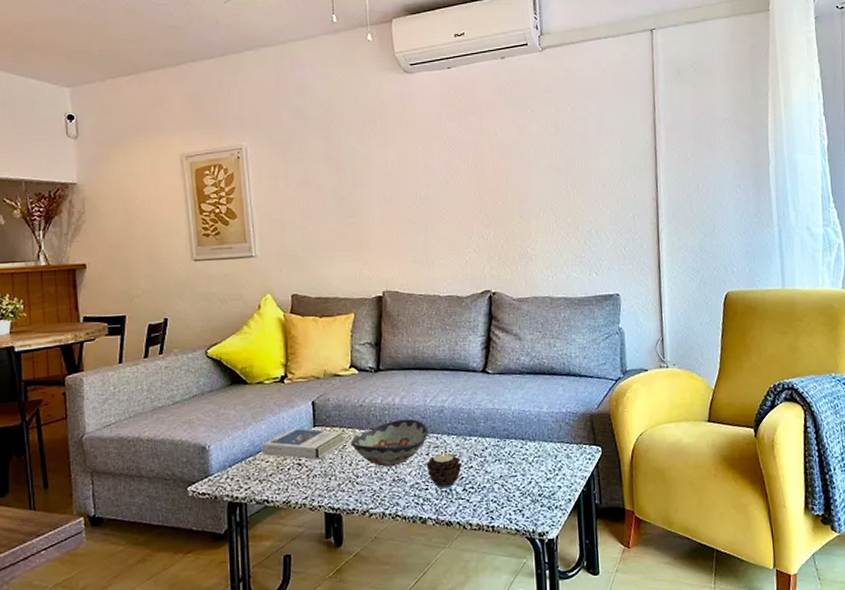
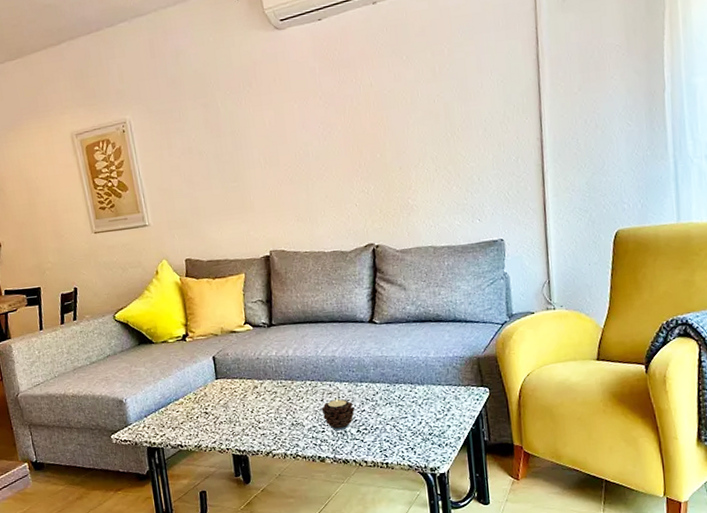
hardback book: present [263,428,346,459] -> none [172,381,247,408]
decorative bowl: present [350,419,429,467] -> none [250,368,322,413]

